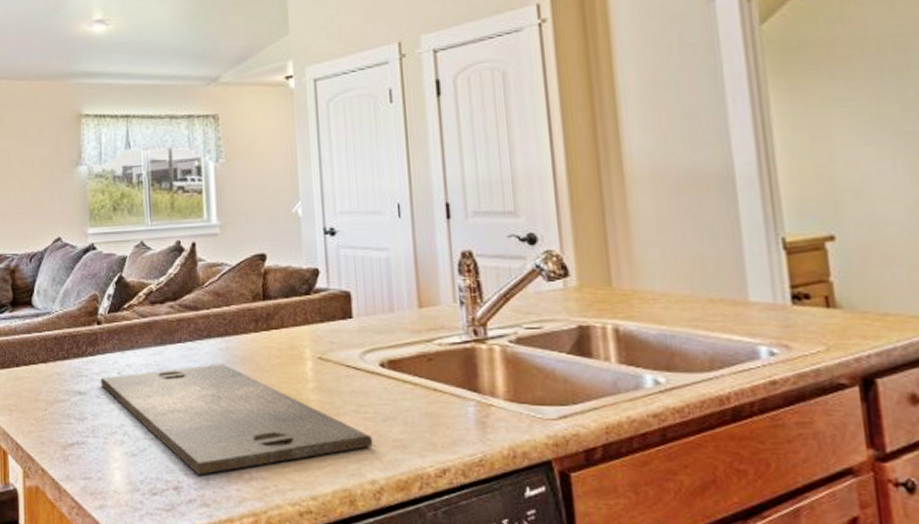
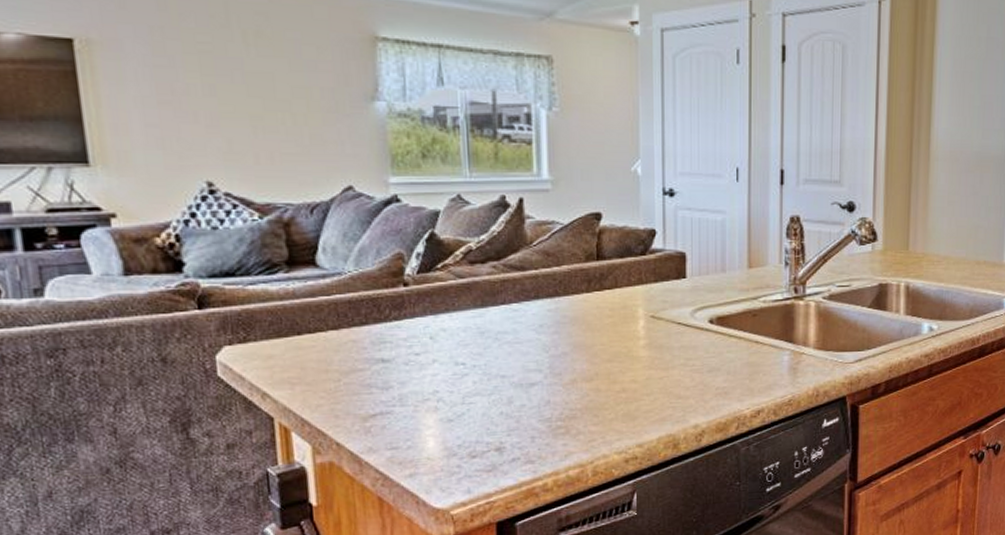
cutting board: present [101,364,373,475] -> none [409,324,698,434]

